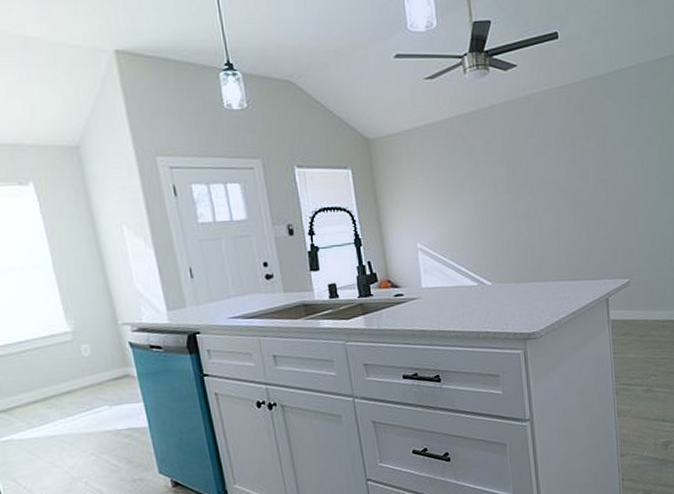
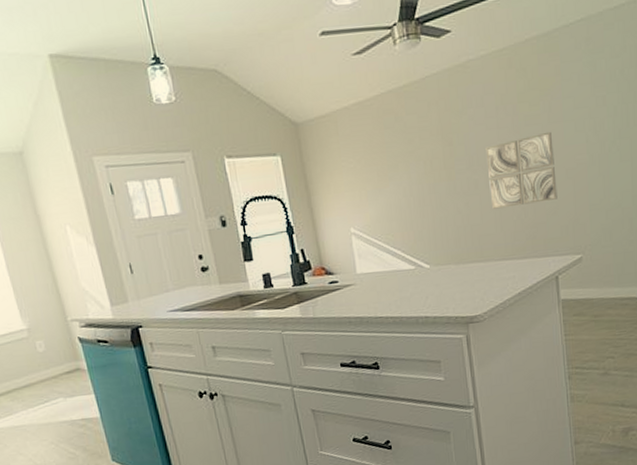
wall art: none [546,164,609,233] -> present [485,131,558,209]

